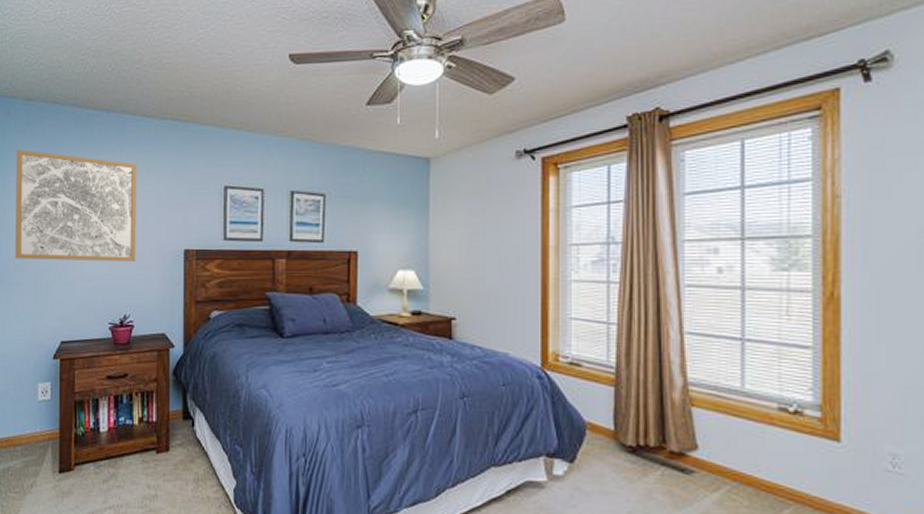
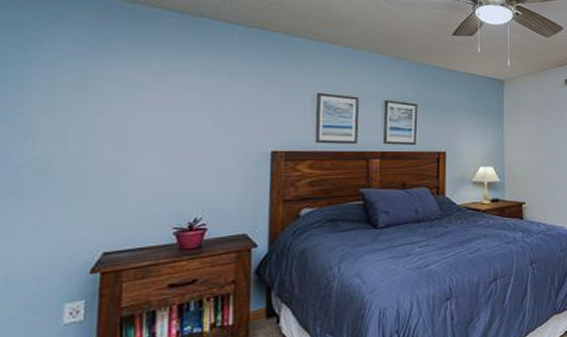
wall art: present [15,149,137,262] -> none [35,41,216,164]

